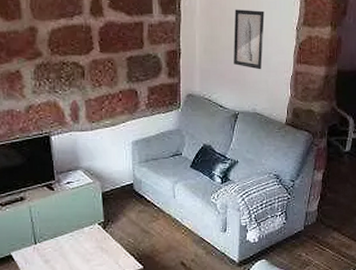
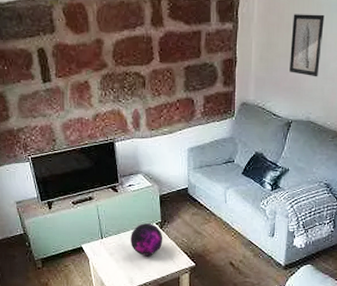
decorative orb: none [69,224,107,261] -> present [131,223,163,256]

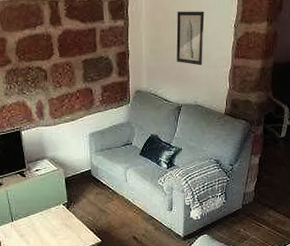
decorative orb: present [131,223,163,256] -> none [39,205,70,235]

